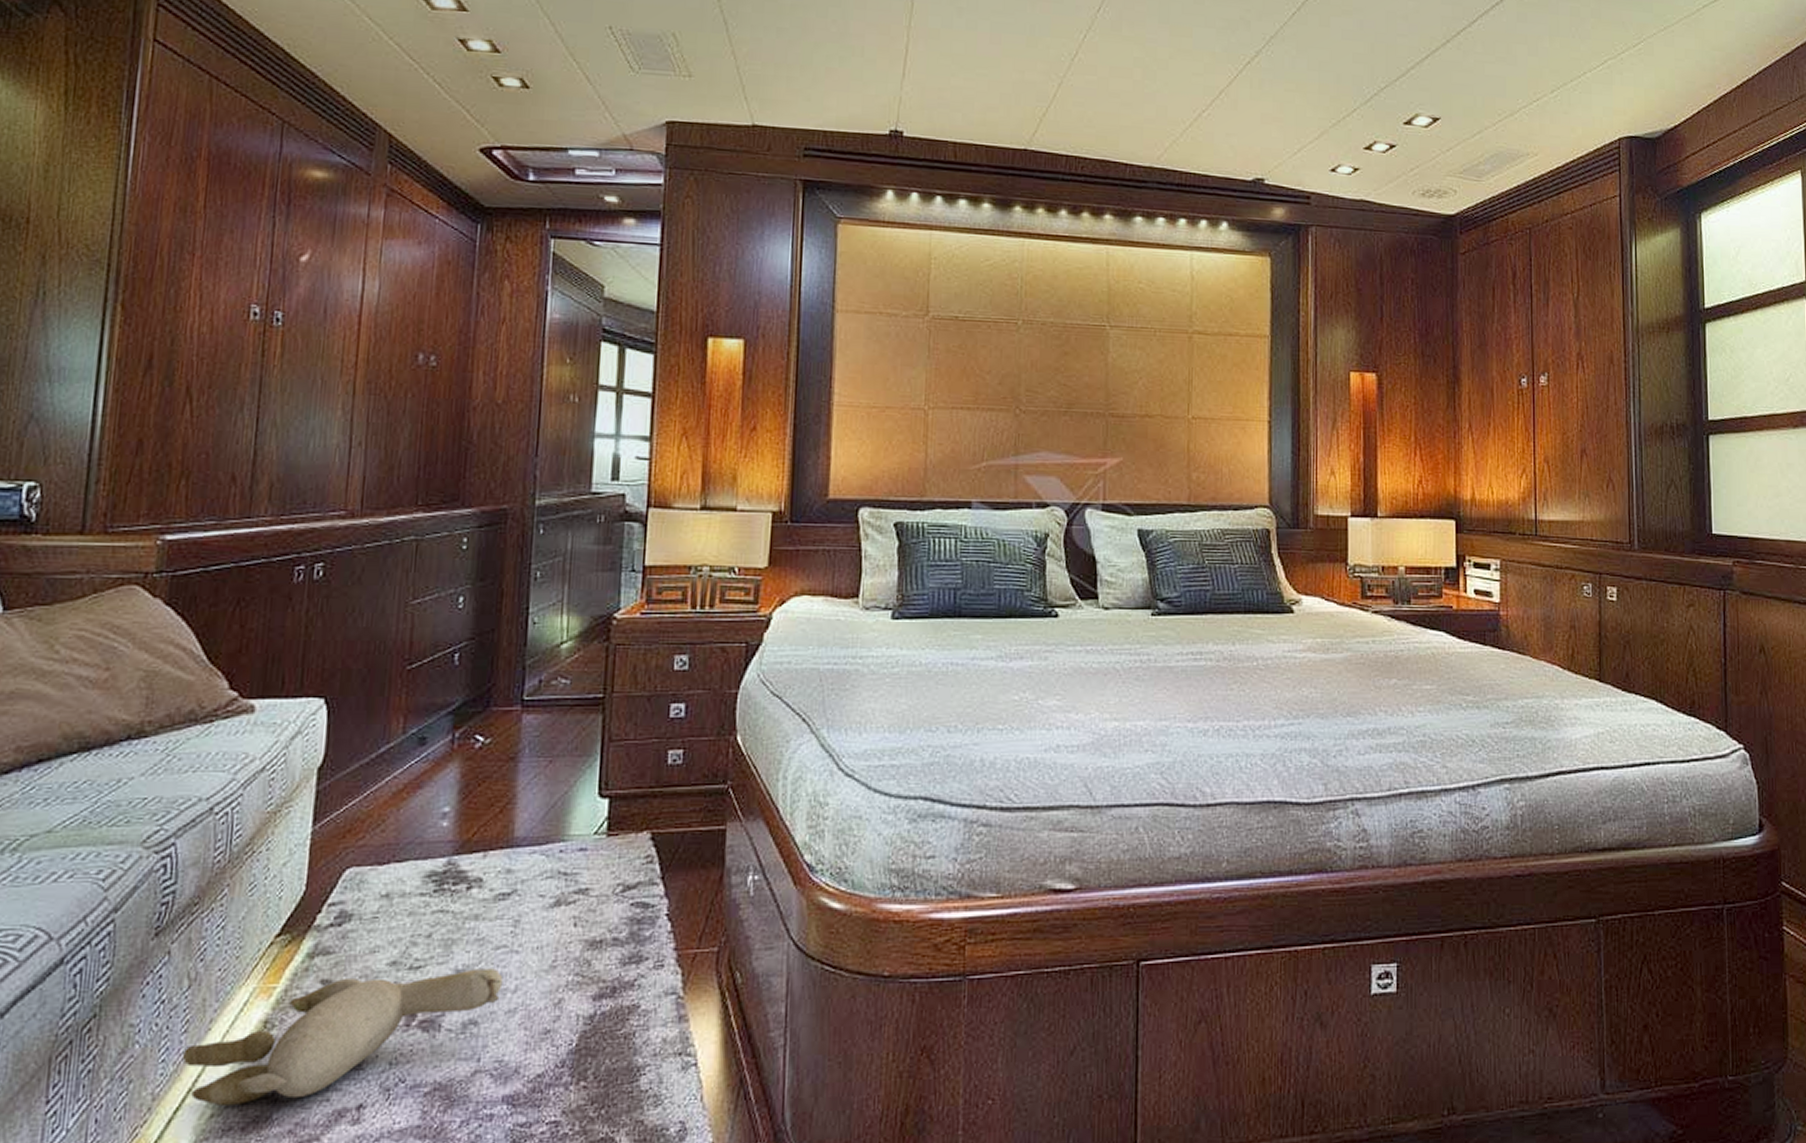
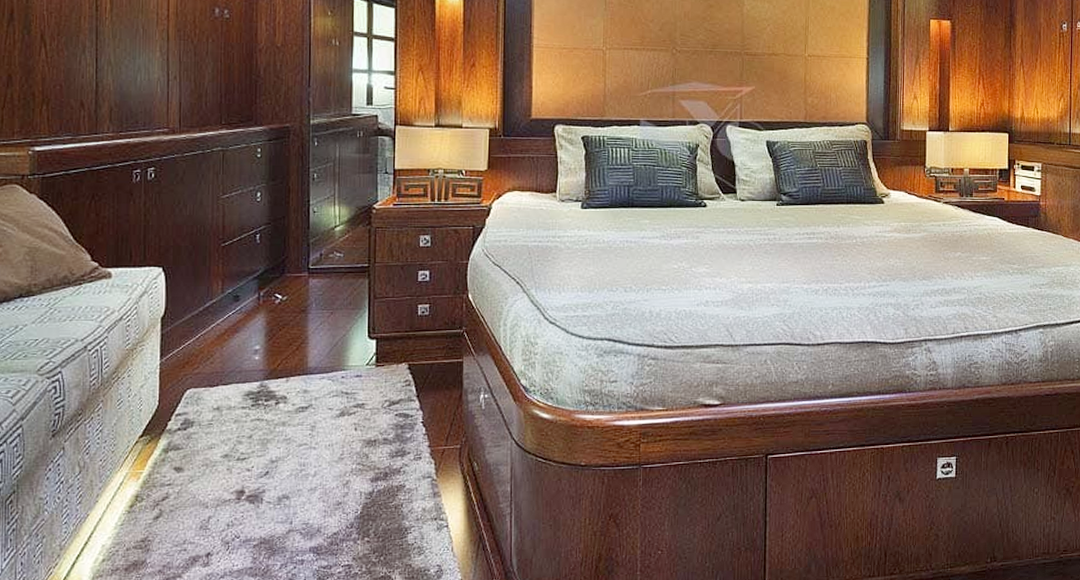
plush toy: present [181,968,503,1107] -> none [78,460,306,554]

